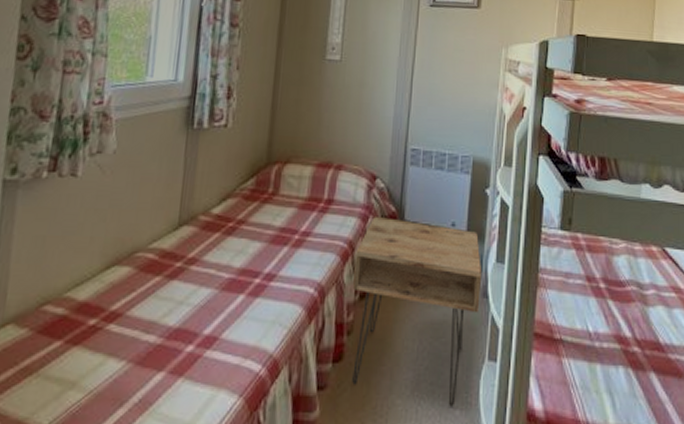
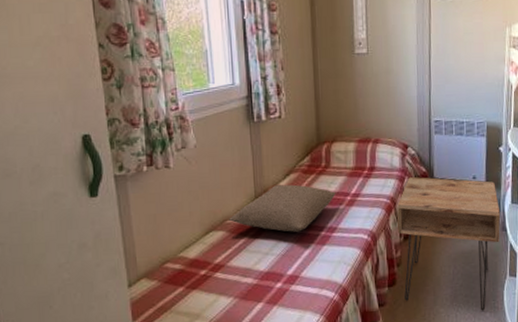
pillow: none [139,210,282,278] -> present [229,184,336,233]

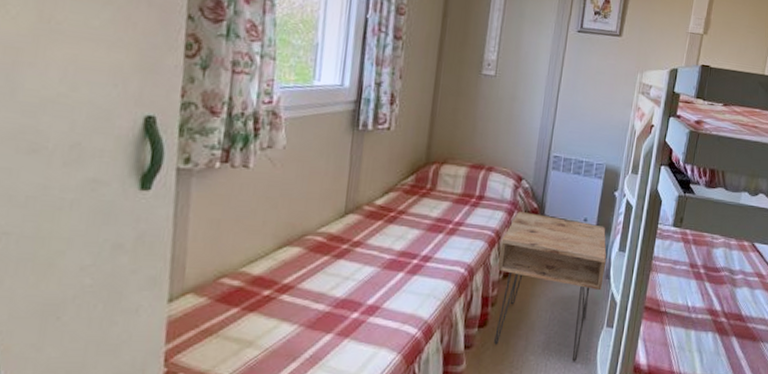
pillow: present [229,184,336,233] -> none [309,202,438,259]

